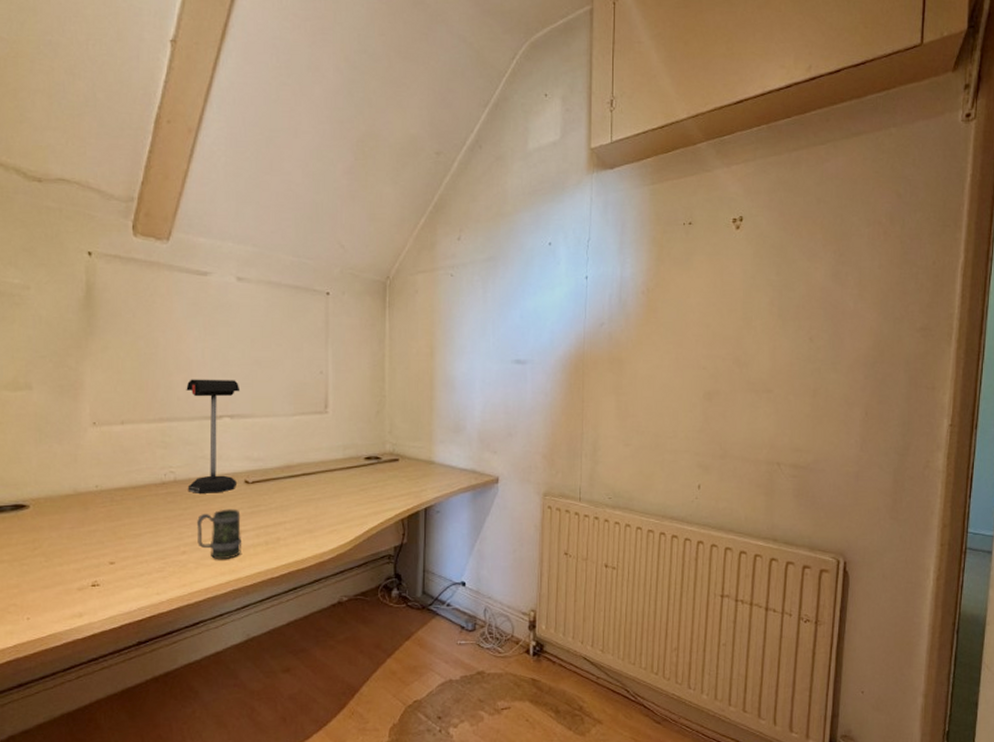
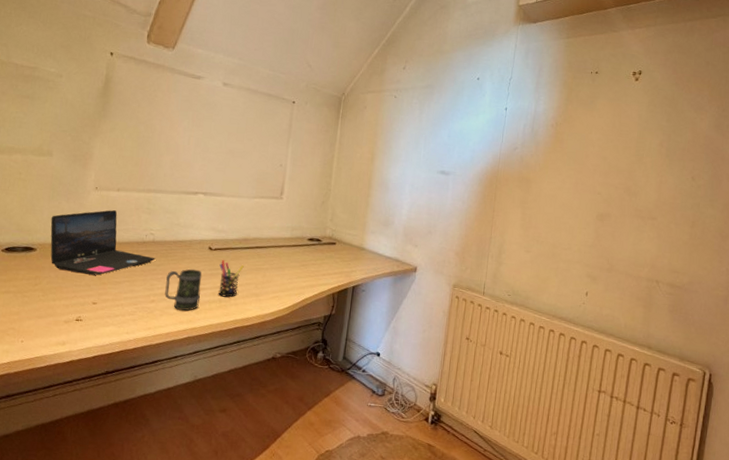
laptop: none [42,448,181,529] -> present [50,210,156,275]
desk lamp: present [186,379,241,493] -> none [162,160,215,255]
pen holder: none [260,494,290,538] -> present [218,260,244,298]

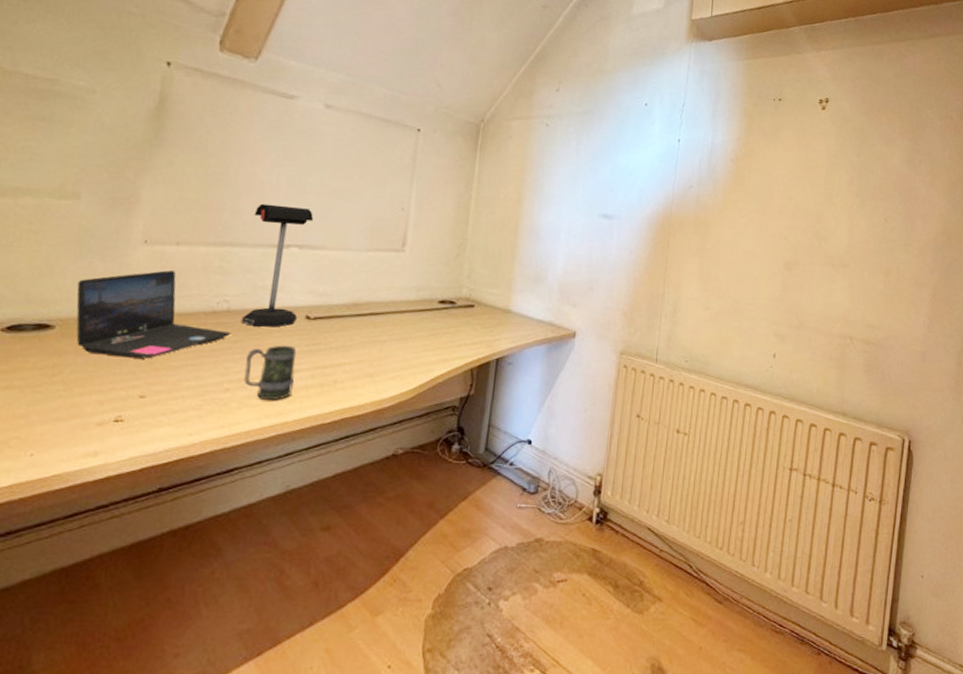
desk lamp: none [162,160,215,255] -> present [241,203,314,327]
pen holder: present [218,260,244,298] -> none [319,332,354,380]

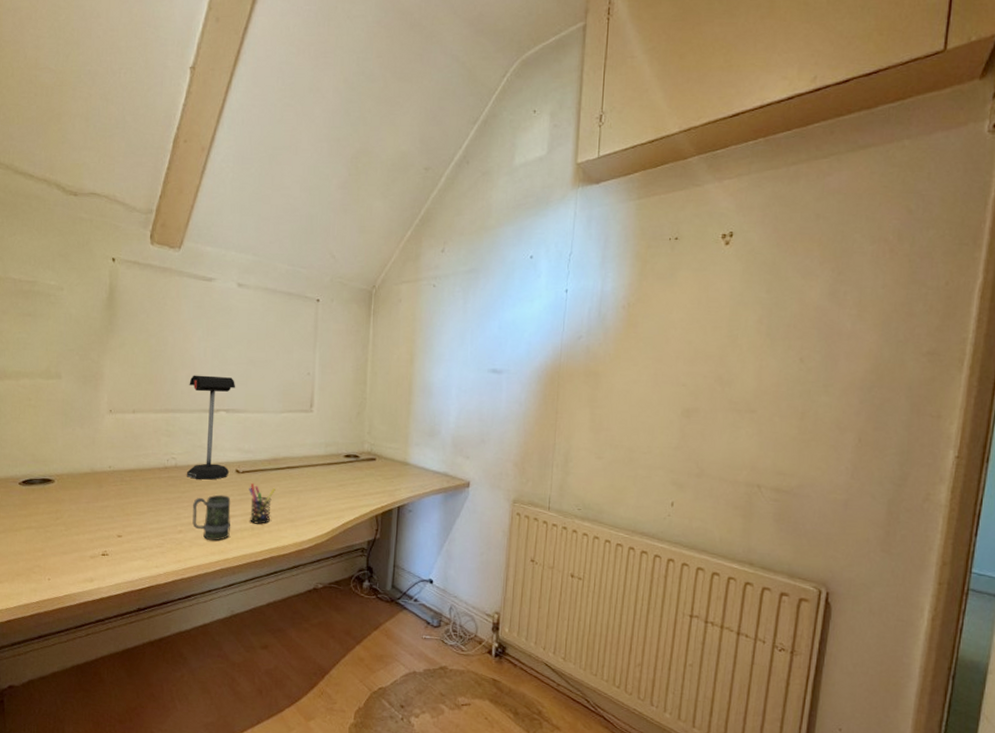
laptop: present [76,270,232,359] -> none [66,434,180,506]
pen holder: none [319,332,354,380] -> present [249,483,276,524]

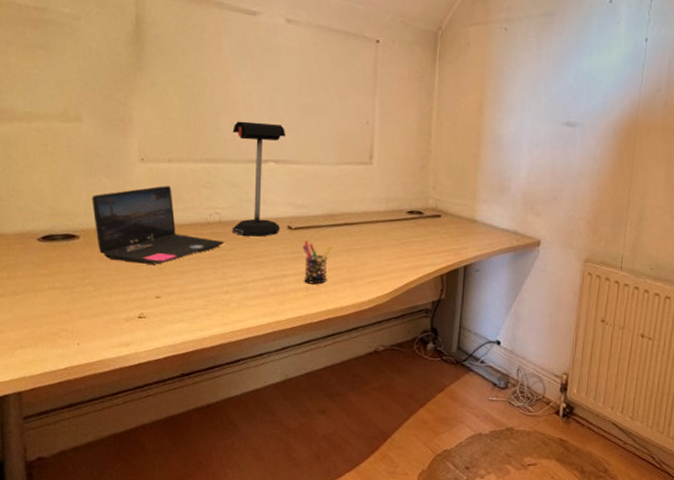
laptop: none [66,434,180,506] -> present [92,186,225,265]
mug: present [192,494,231,541] -> none [240,252,283,302]

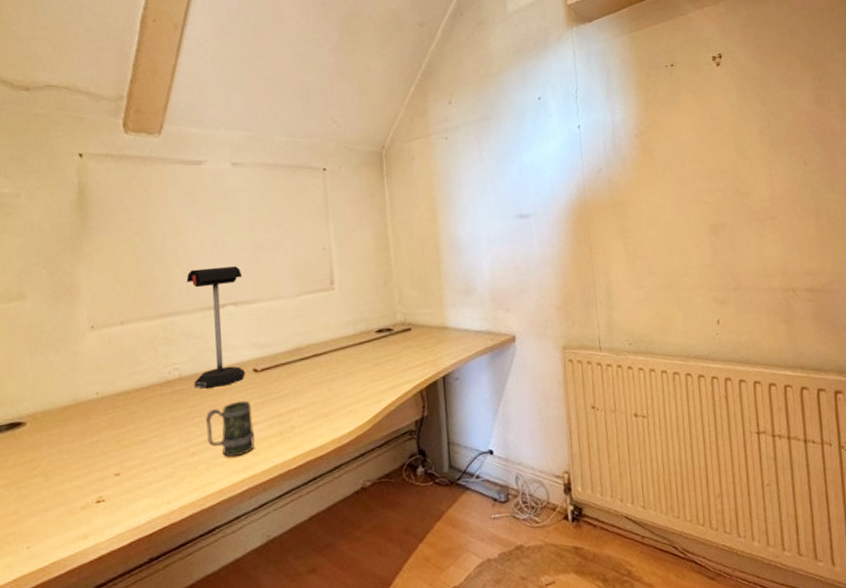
laptop: present [92,186,225,265] -> none [38,350,188,442]
mug: none [240,252,283,302] -> present [206,400,255,458]
pen holder: present [302,241,332,284] -> none [271,381,303,427]

